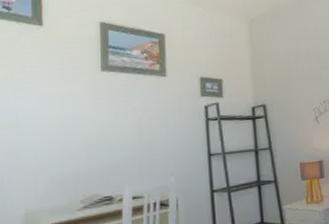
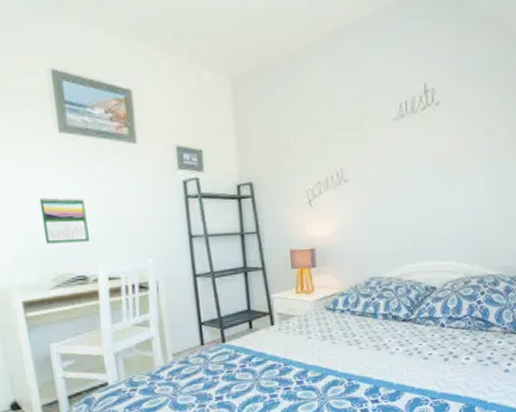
calendar: none [77,125,118,168] -> present [39,197,89,244]

